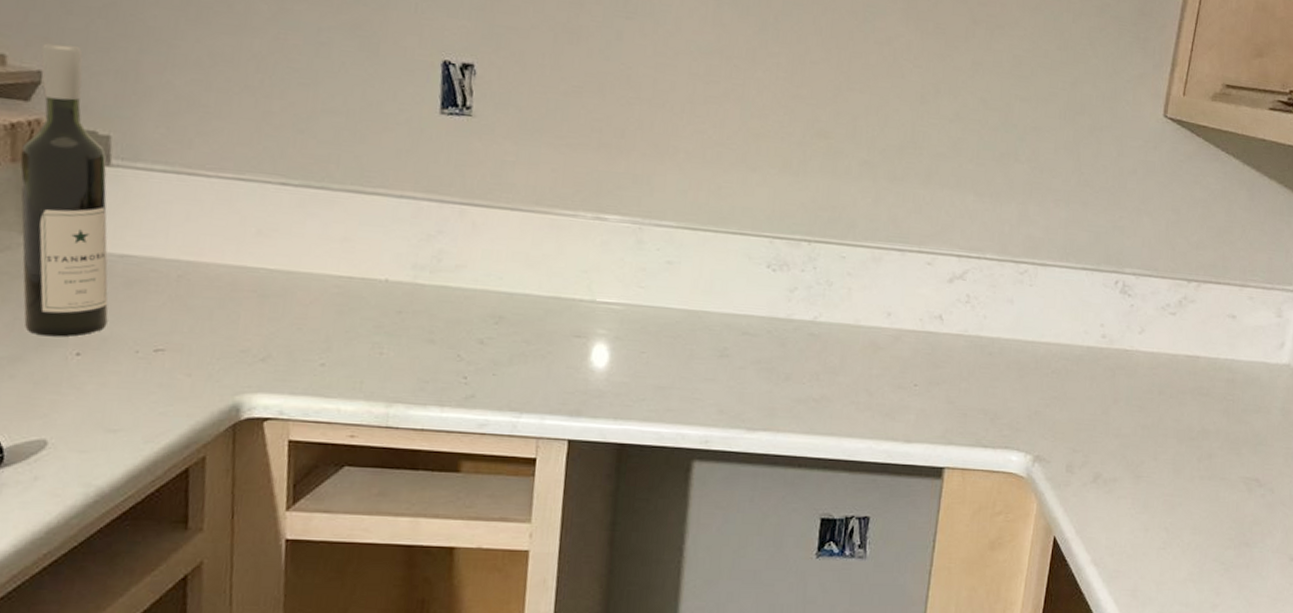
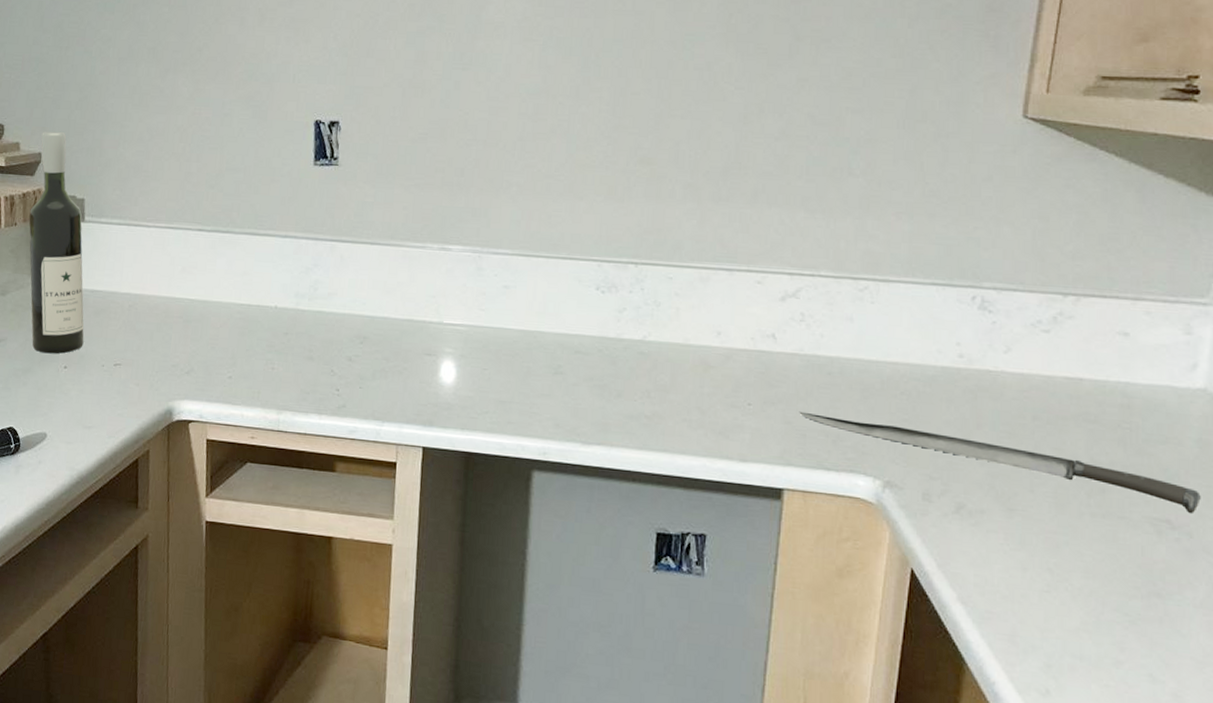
knife: none [961,391,1281,473] -> present [799,411,1201,514]

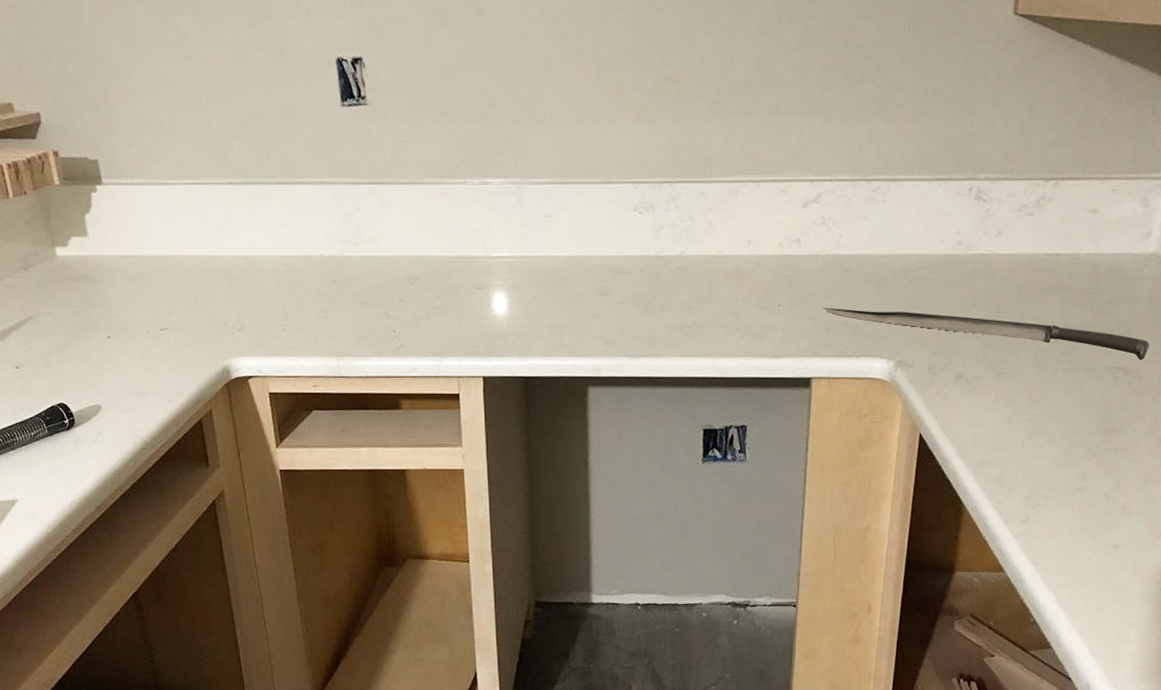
bottle: present [29,131,84,354] -> none [36,87,124,325]

